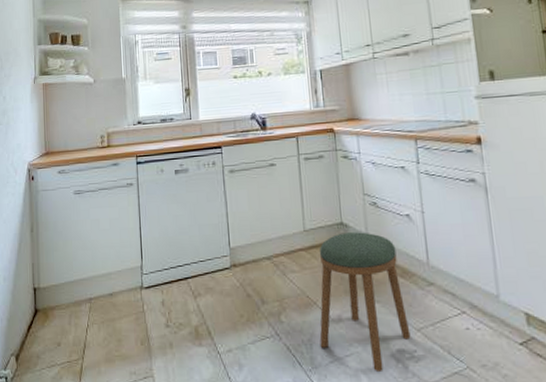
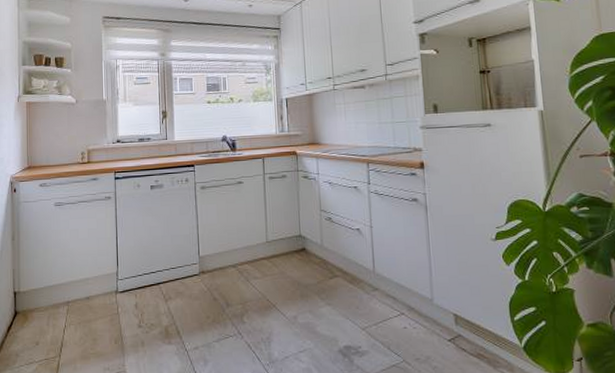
stool: present [319,232,411,371] -> none [277,243,357,365]

